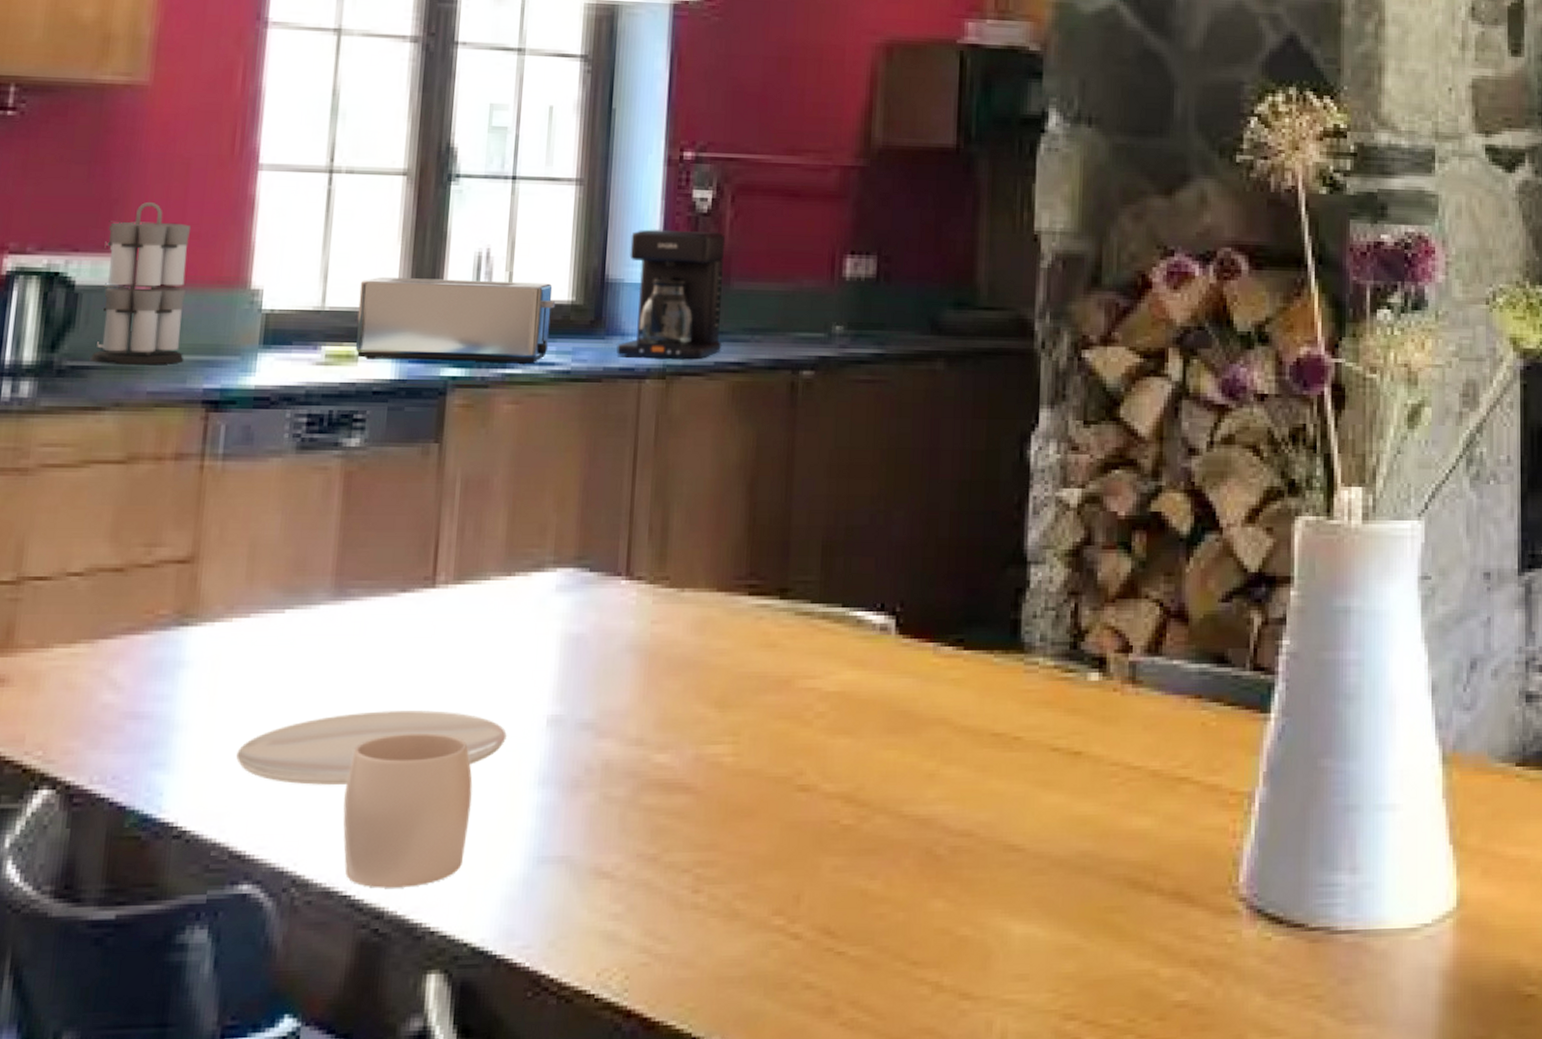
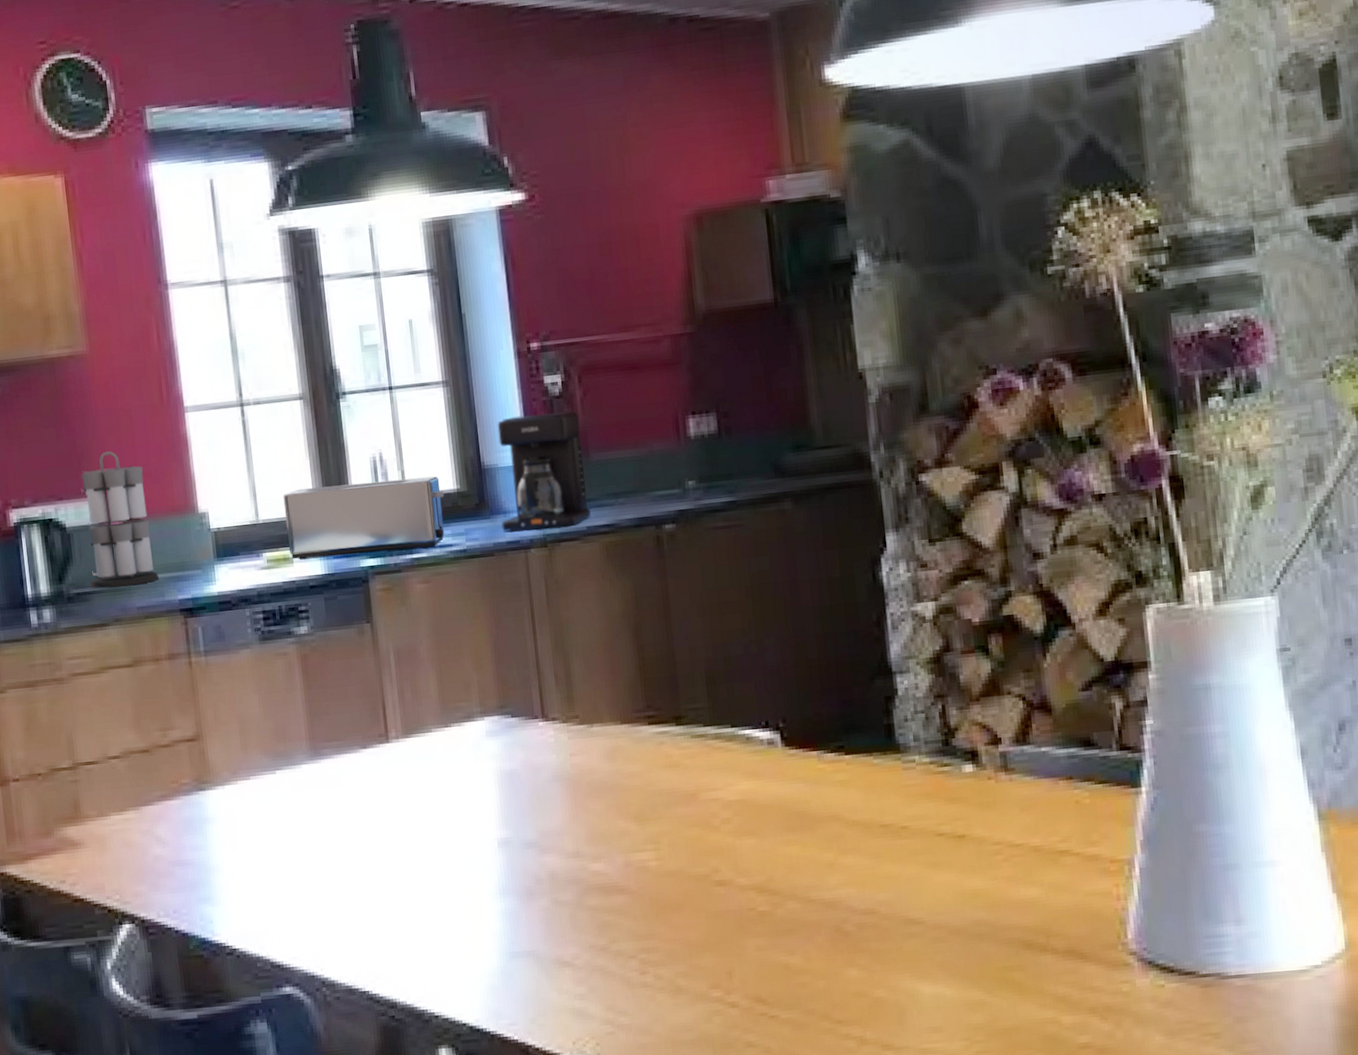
plate: present [236,710,507,785] -> none [261,841,468,908]
mug: present [343,733,473,888] -> none [348,860,451,985]

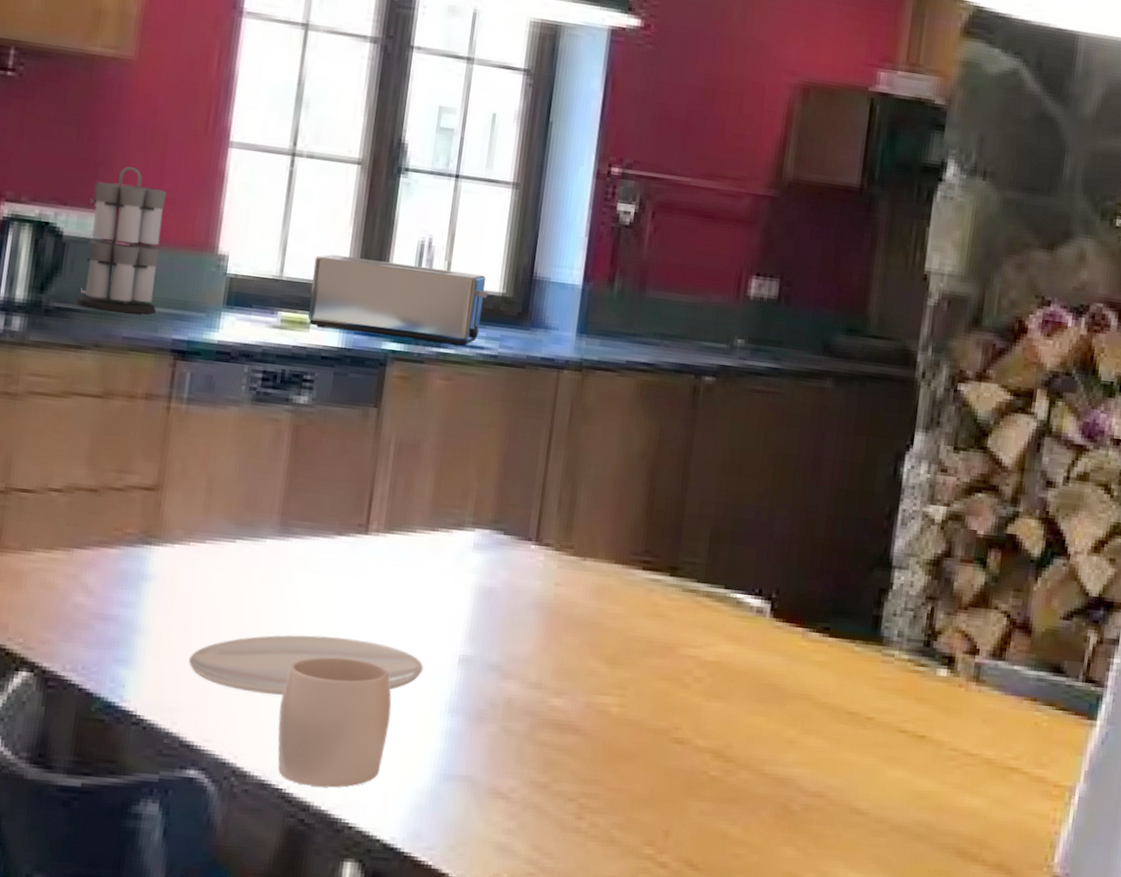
plate: none [261,841,468,908] -> present [189,635,423,695]
mug: none [348,860,451,985] -> present [277,657,392,788]
coffee maker: present [497,411,591,532] -> none [539,235,643,357]

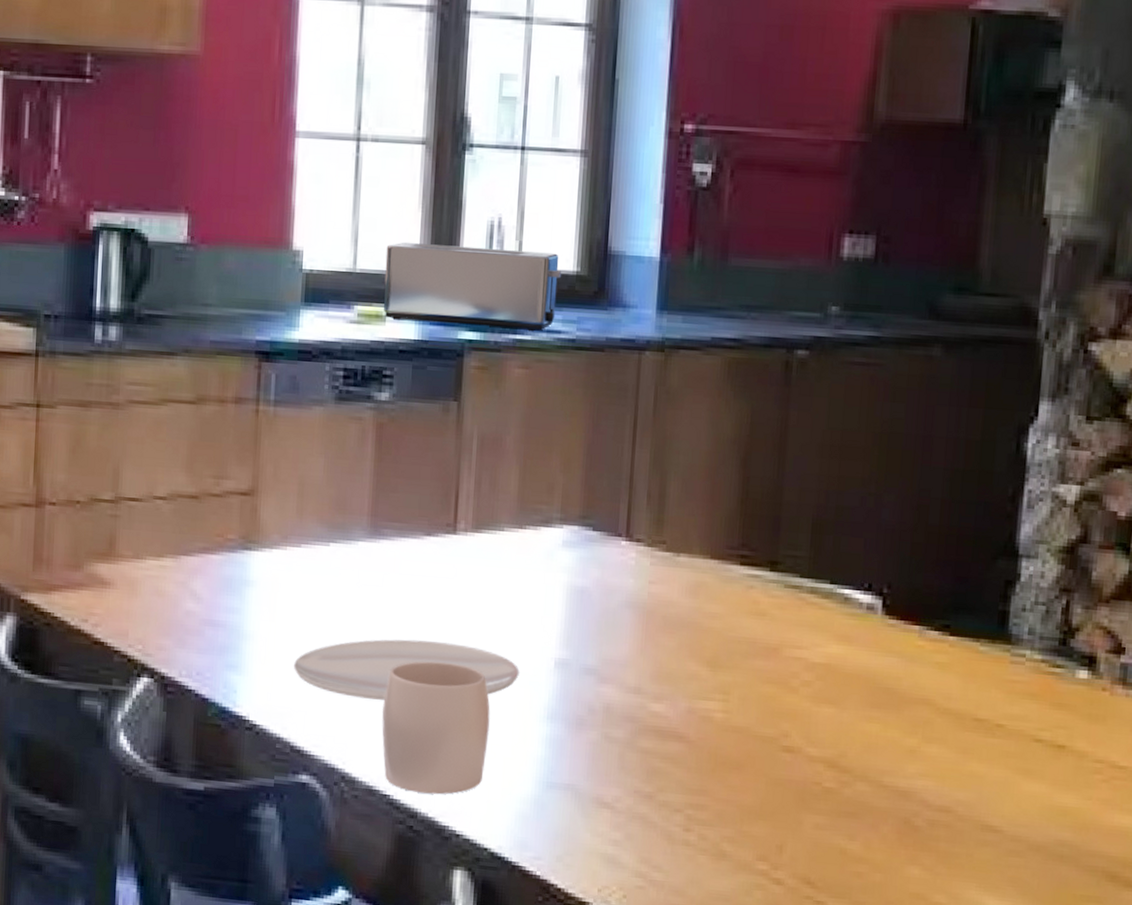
spice rack: present [73,166,168,314] -> none [163,165,241,317]

